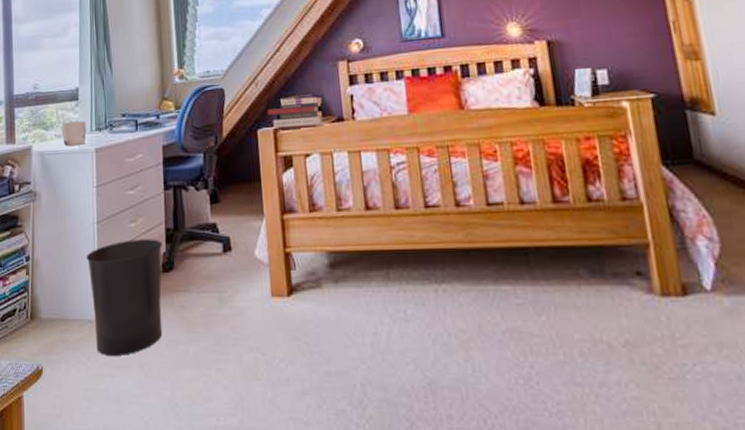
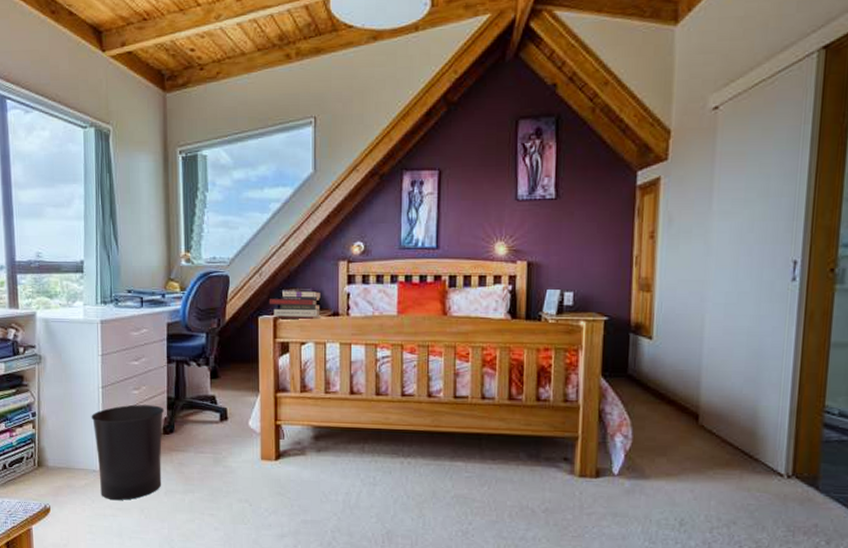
mug: present [62,121,86,146] -> none [67,293,92,315]

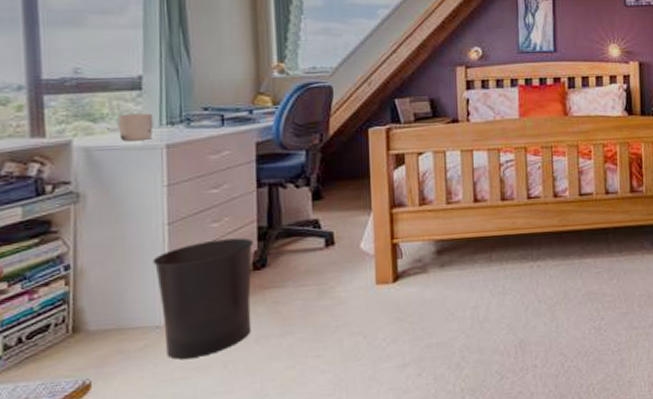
mug: none [67,293,92,315] -> present [118,113,154,141]
books: present [268,291,322,320] -> none [380,99,440,130]

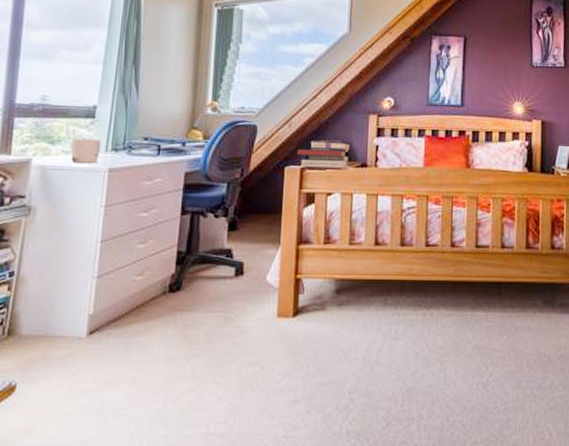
waste bin: present [153,238,254,359] -> none [83,260,173,371]
books: none [380,99,440,130] -> present [296,142,350,171]

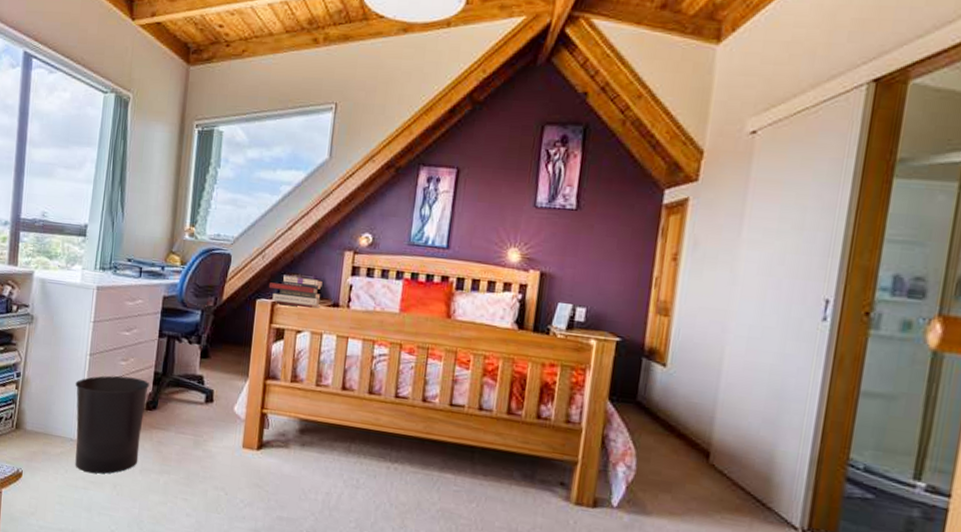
mug: present [71,139,101,163] -> none [65,255,91,280]
waste bin: none [83,260,173,371] -> present [75,375,150,474]

